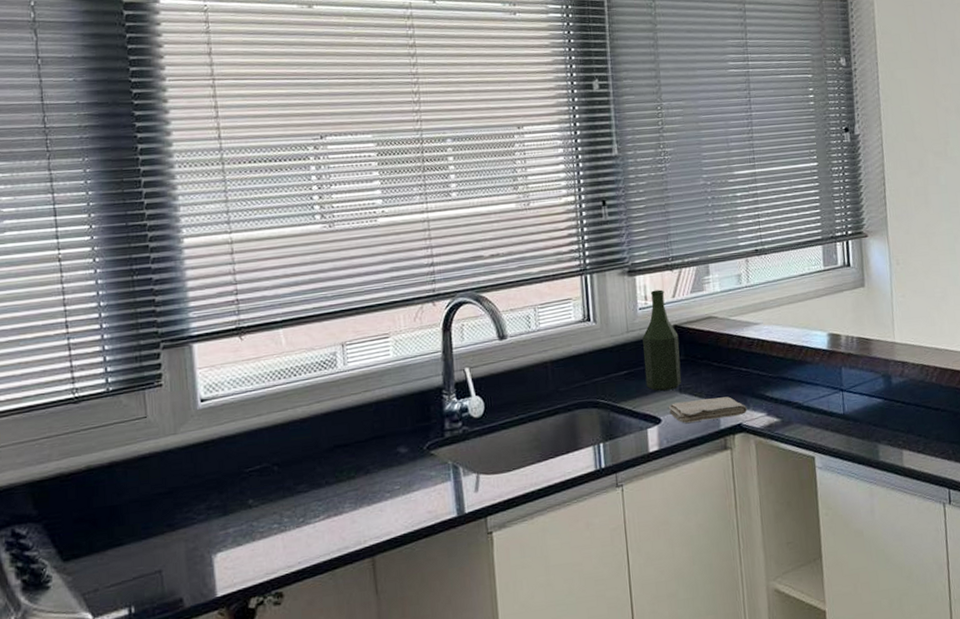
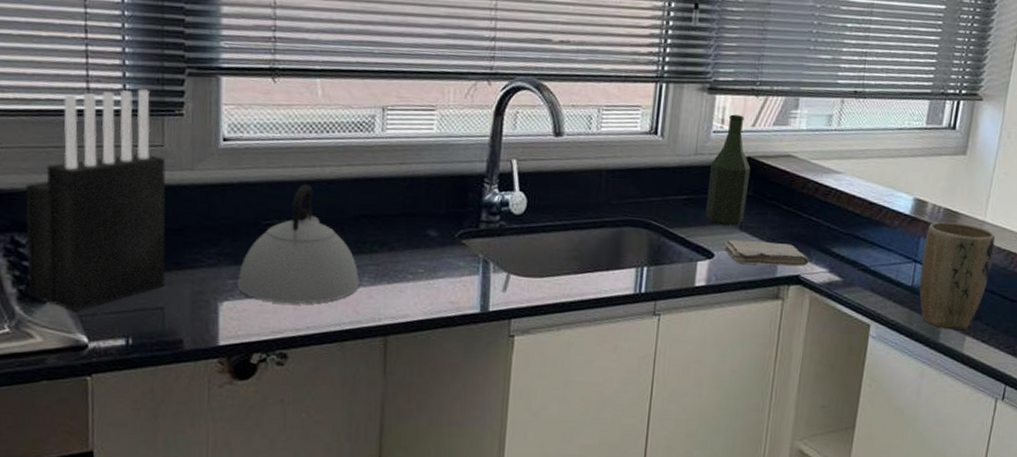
knife block: none [22,368,161,591] -> present [25,89,167,311]
kettle: none [228,427,342,545] -> present [237,184,360,304]
plant pot: none [846,347,911,447] -> present [919,221,996,329]

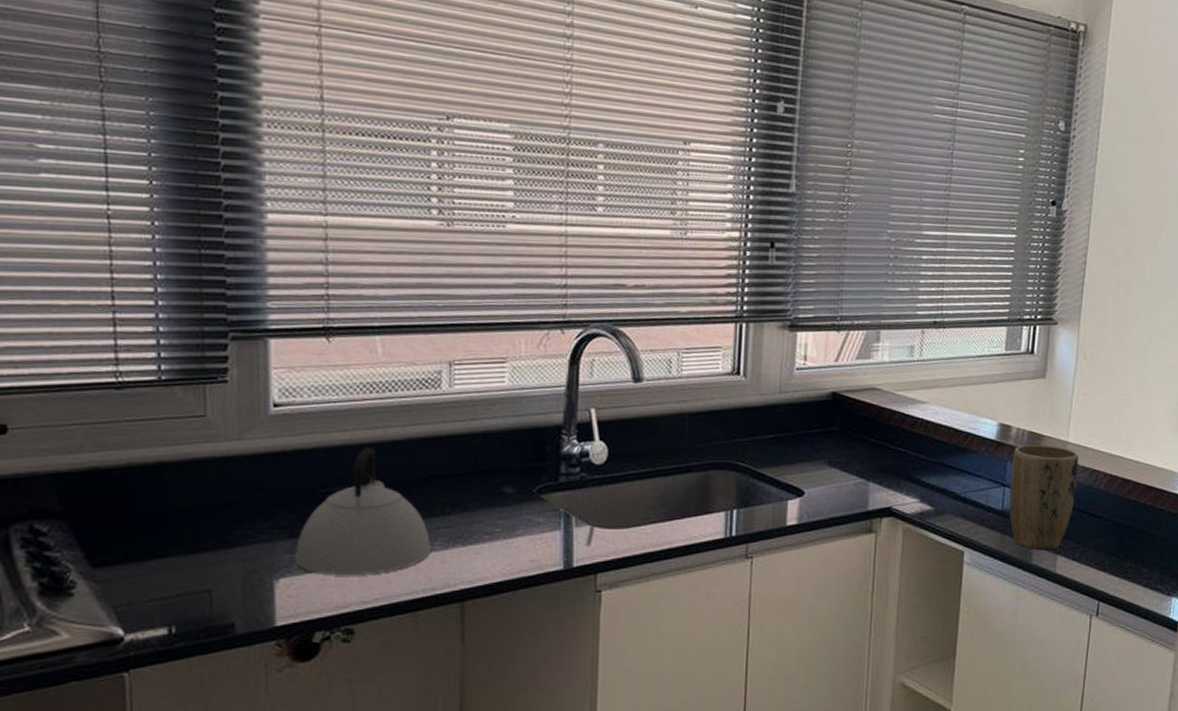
knife block: present [25,89,167,311] -> none [46,356,213,602]
bottle: present [705,114,751,225] -> none [793,350,836,461]
washcloth: present [724,240,810,267] -> none [814,476,900,499]

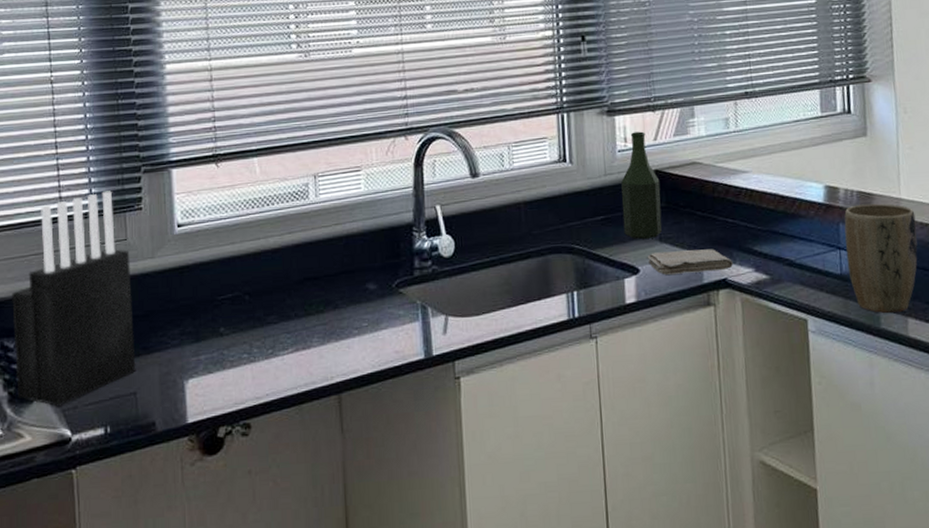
knife block: none [46,356,213,602] -> present [12,191,136,407]
kettle: present [294,448,431,575] -> none [200,257,310,374]
bottle: none [793,350,836,461] -> present [621,131,662,239]
washcloth: none [814,476,900,499] -> present [647,249,734,275]

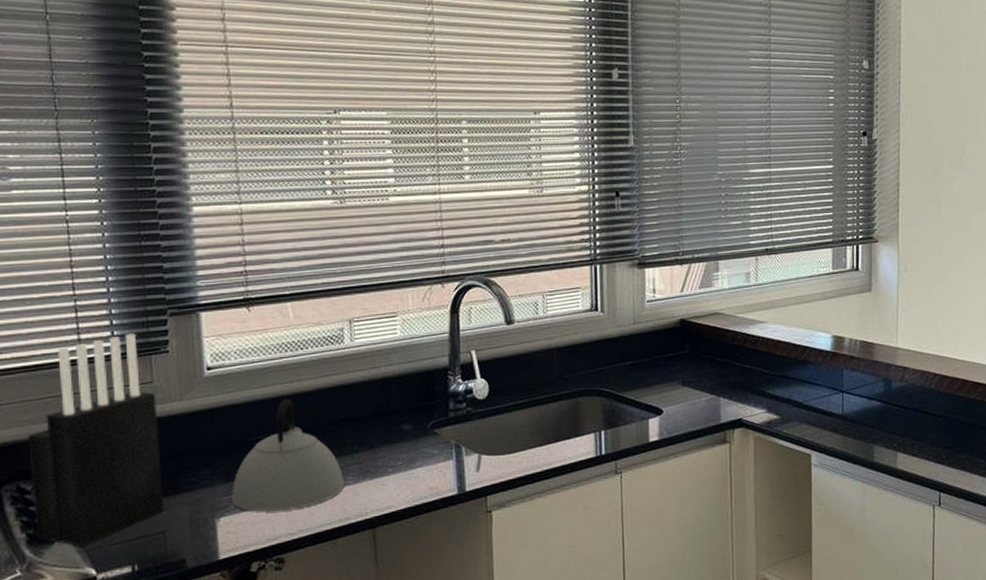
kettle: none [200,257,310,374] -> present [231,399,345,512]
bottle: present [621,131,662,239] -> none [649,283,685,383]
washcloth: present [647,249,734,275] -> none [670,392,749,415]
plant pot: present [844,203,918,313] -> none [847,351,910,448]

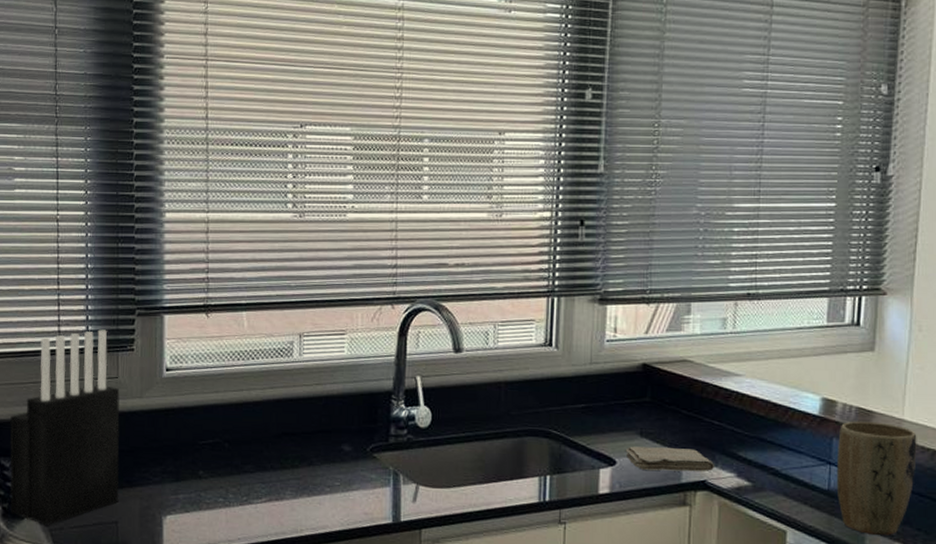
kettle: present [231,399,345,512] -> none [178,407,283,517]
washcloth: none [670,392,749,415] -> present [625,446,715,472]
plant pot: none [847,351,910,448] -> present [836,421,917,535]

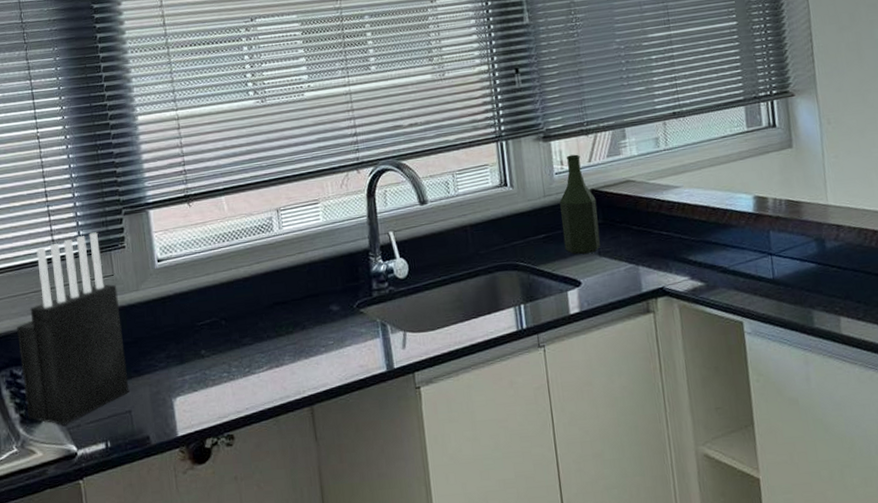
bottle: none [604,323,647,432] -> present [559,154,600,254]
washcloth: present [625,446,715,472] -> none [587,260,670,286]
plant pot: present [836,421,917,535] -> none [774,210,847,313]

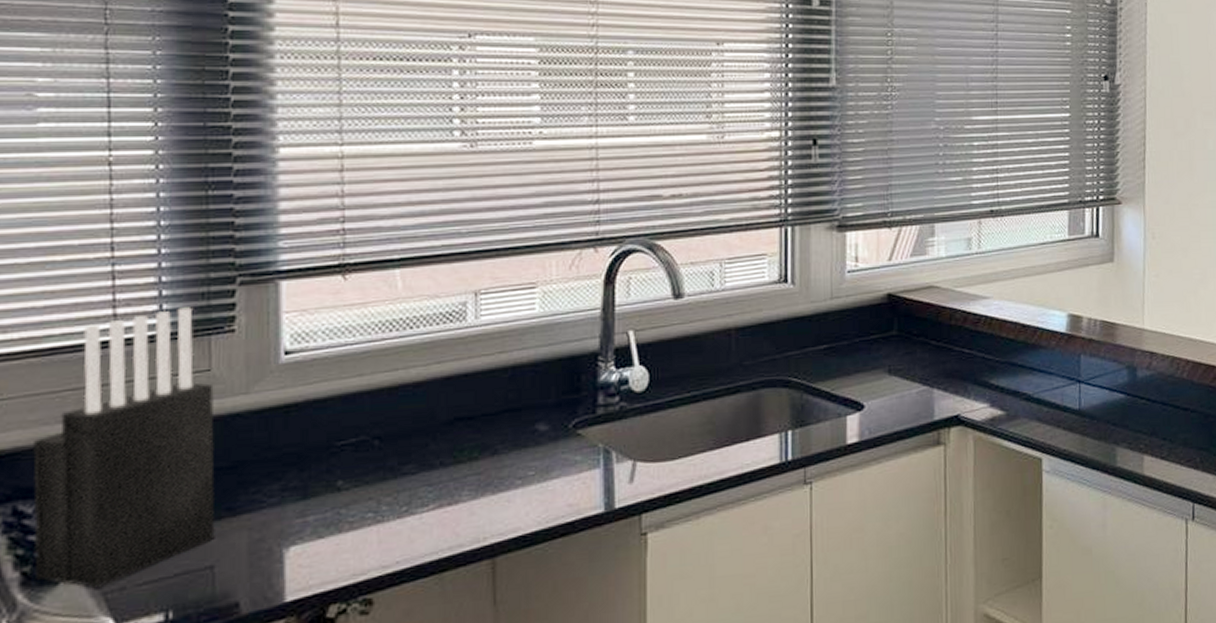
bottle: present [559,154,600,254] -> none [848,250,893,371]

